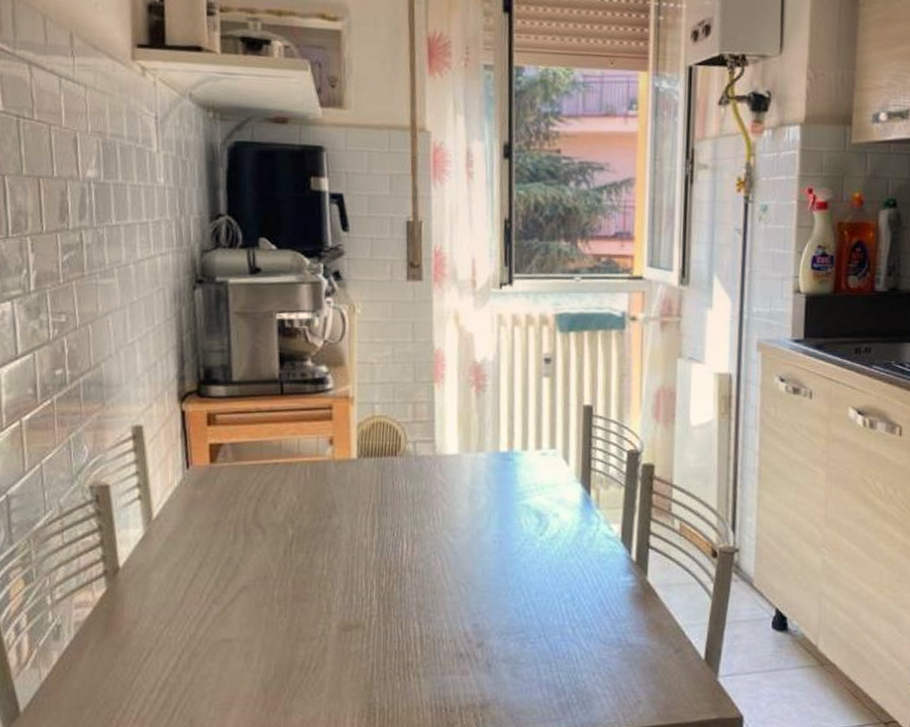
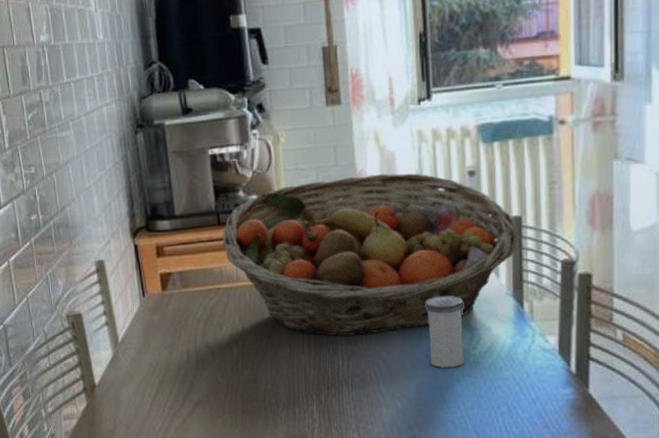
fruit basket: none [284,354,588,518] -> present [222,173,518,336]
salt shaker: none [496,481,533,554] -> present [426,296,464,368]

